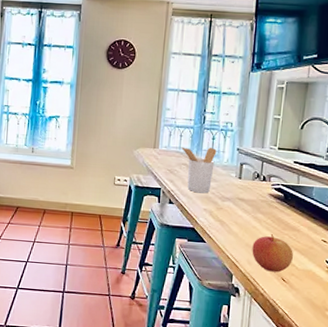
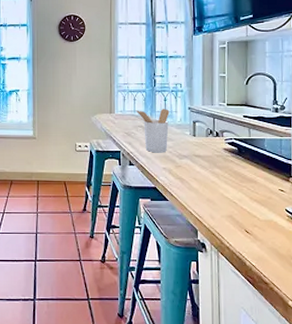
apple: present [252,234,293,273] -> none [213,188,253,225]

